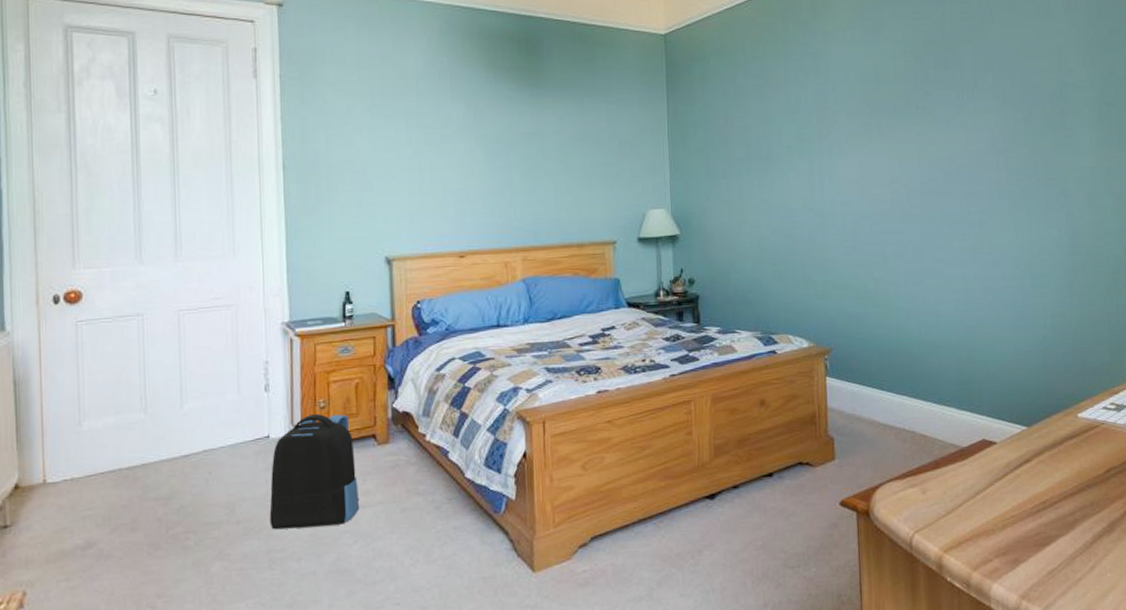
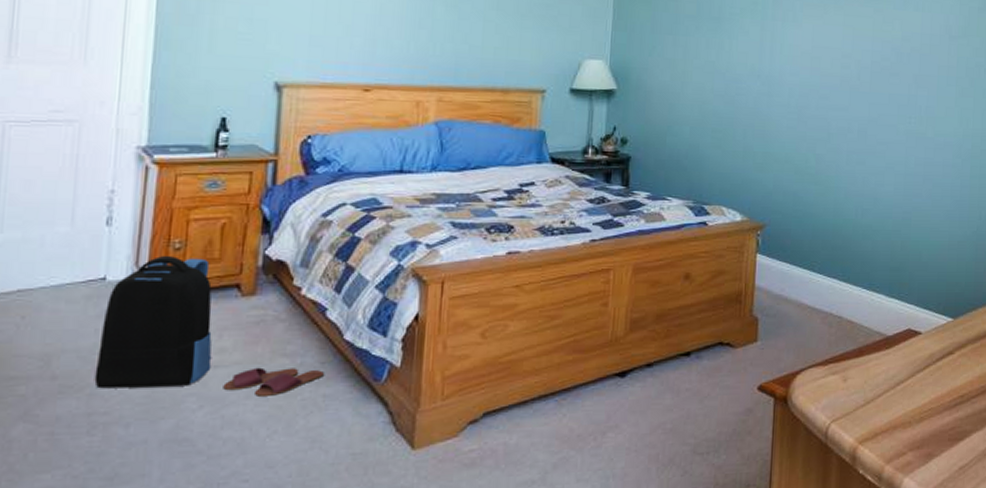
slippers: none [371,505,452,531] -> present [223,367,324,396]

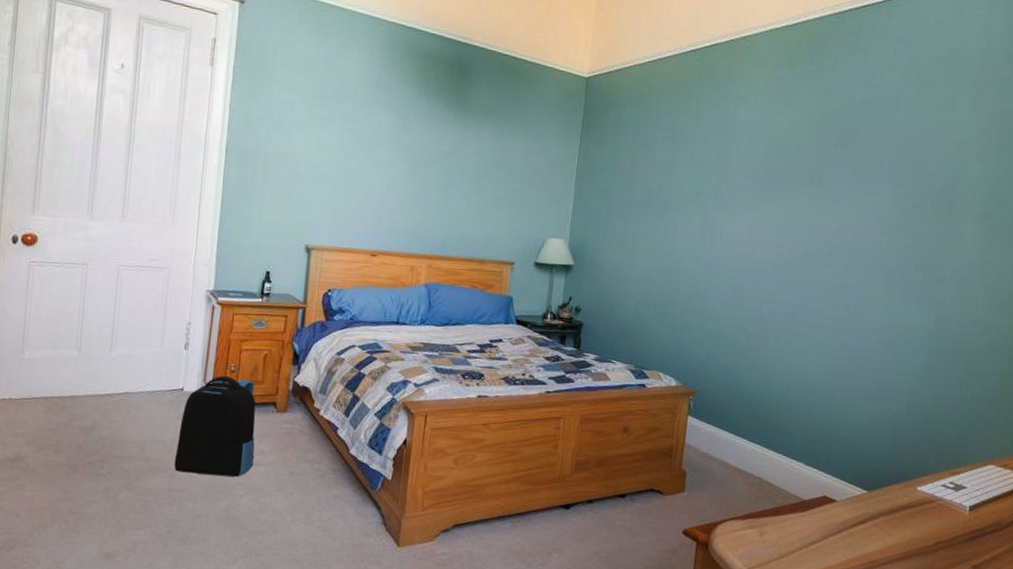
slippers: present [223,367,324,396] -> none [261,468,334,492]

